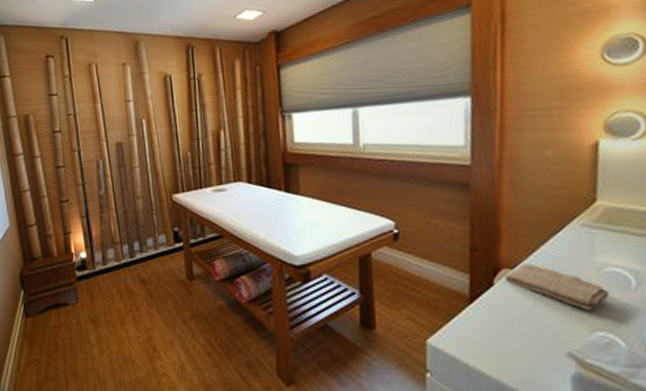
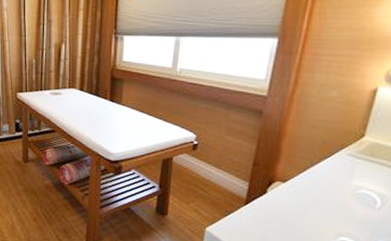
washcloth: present [505,263,610,310] -> none [277,179,358,221]

